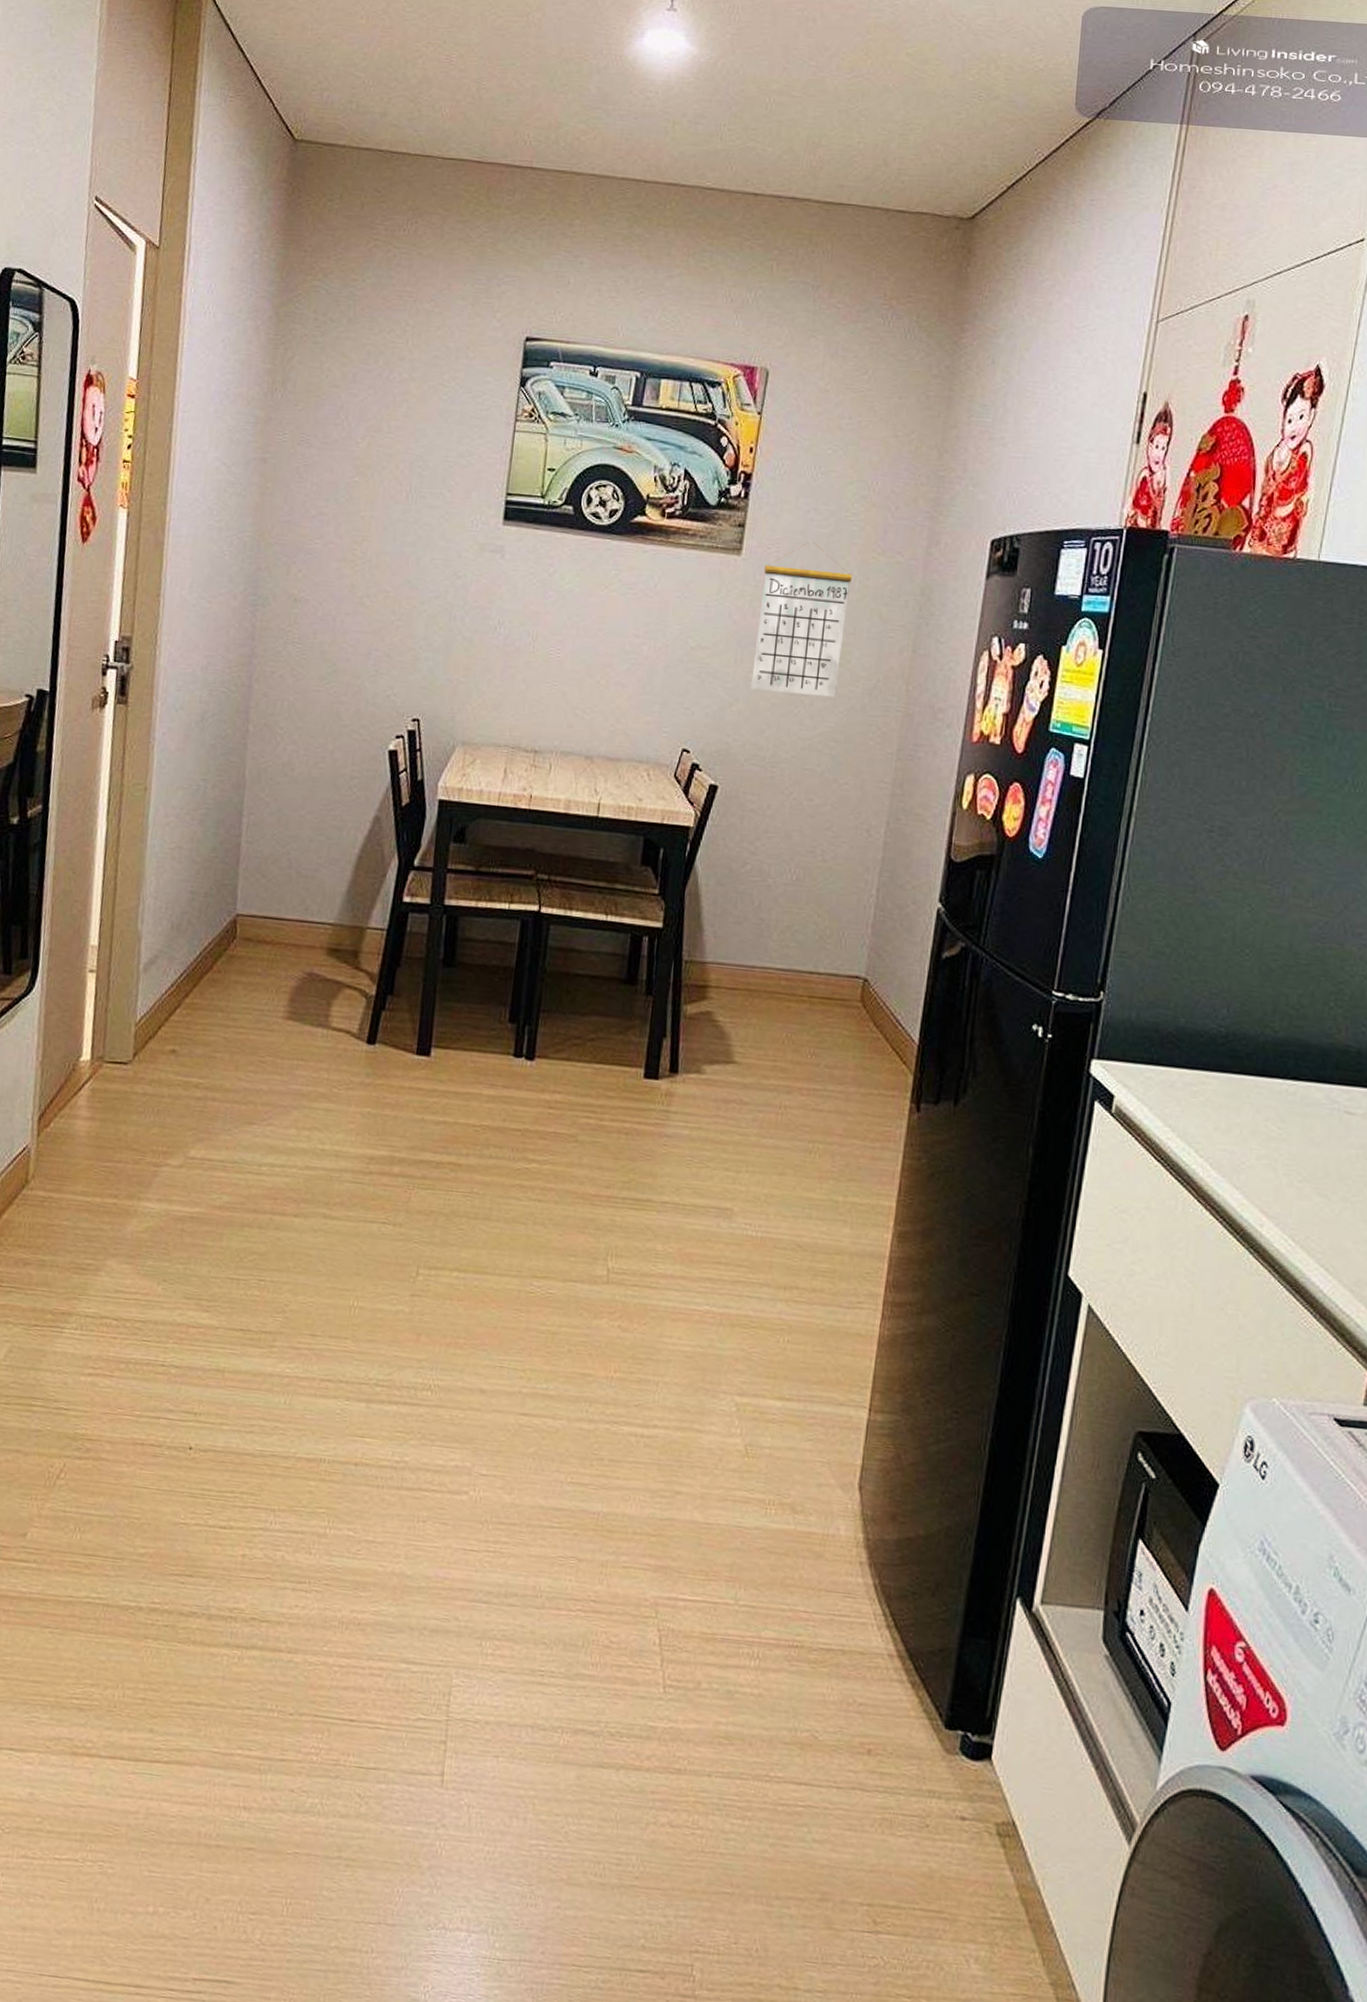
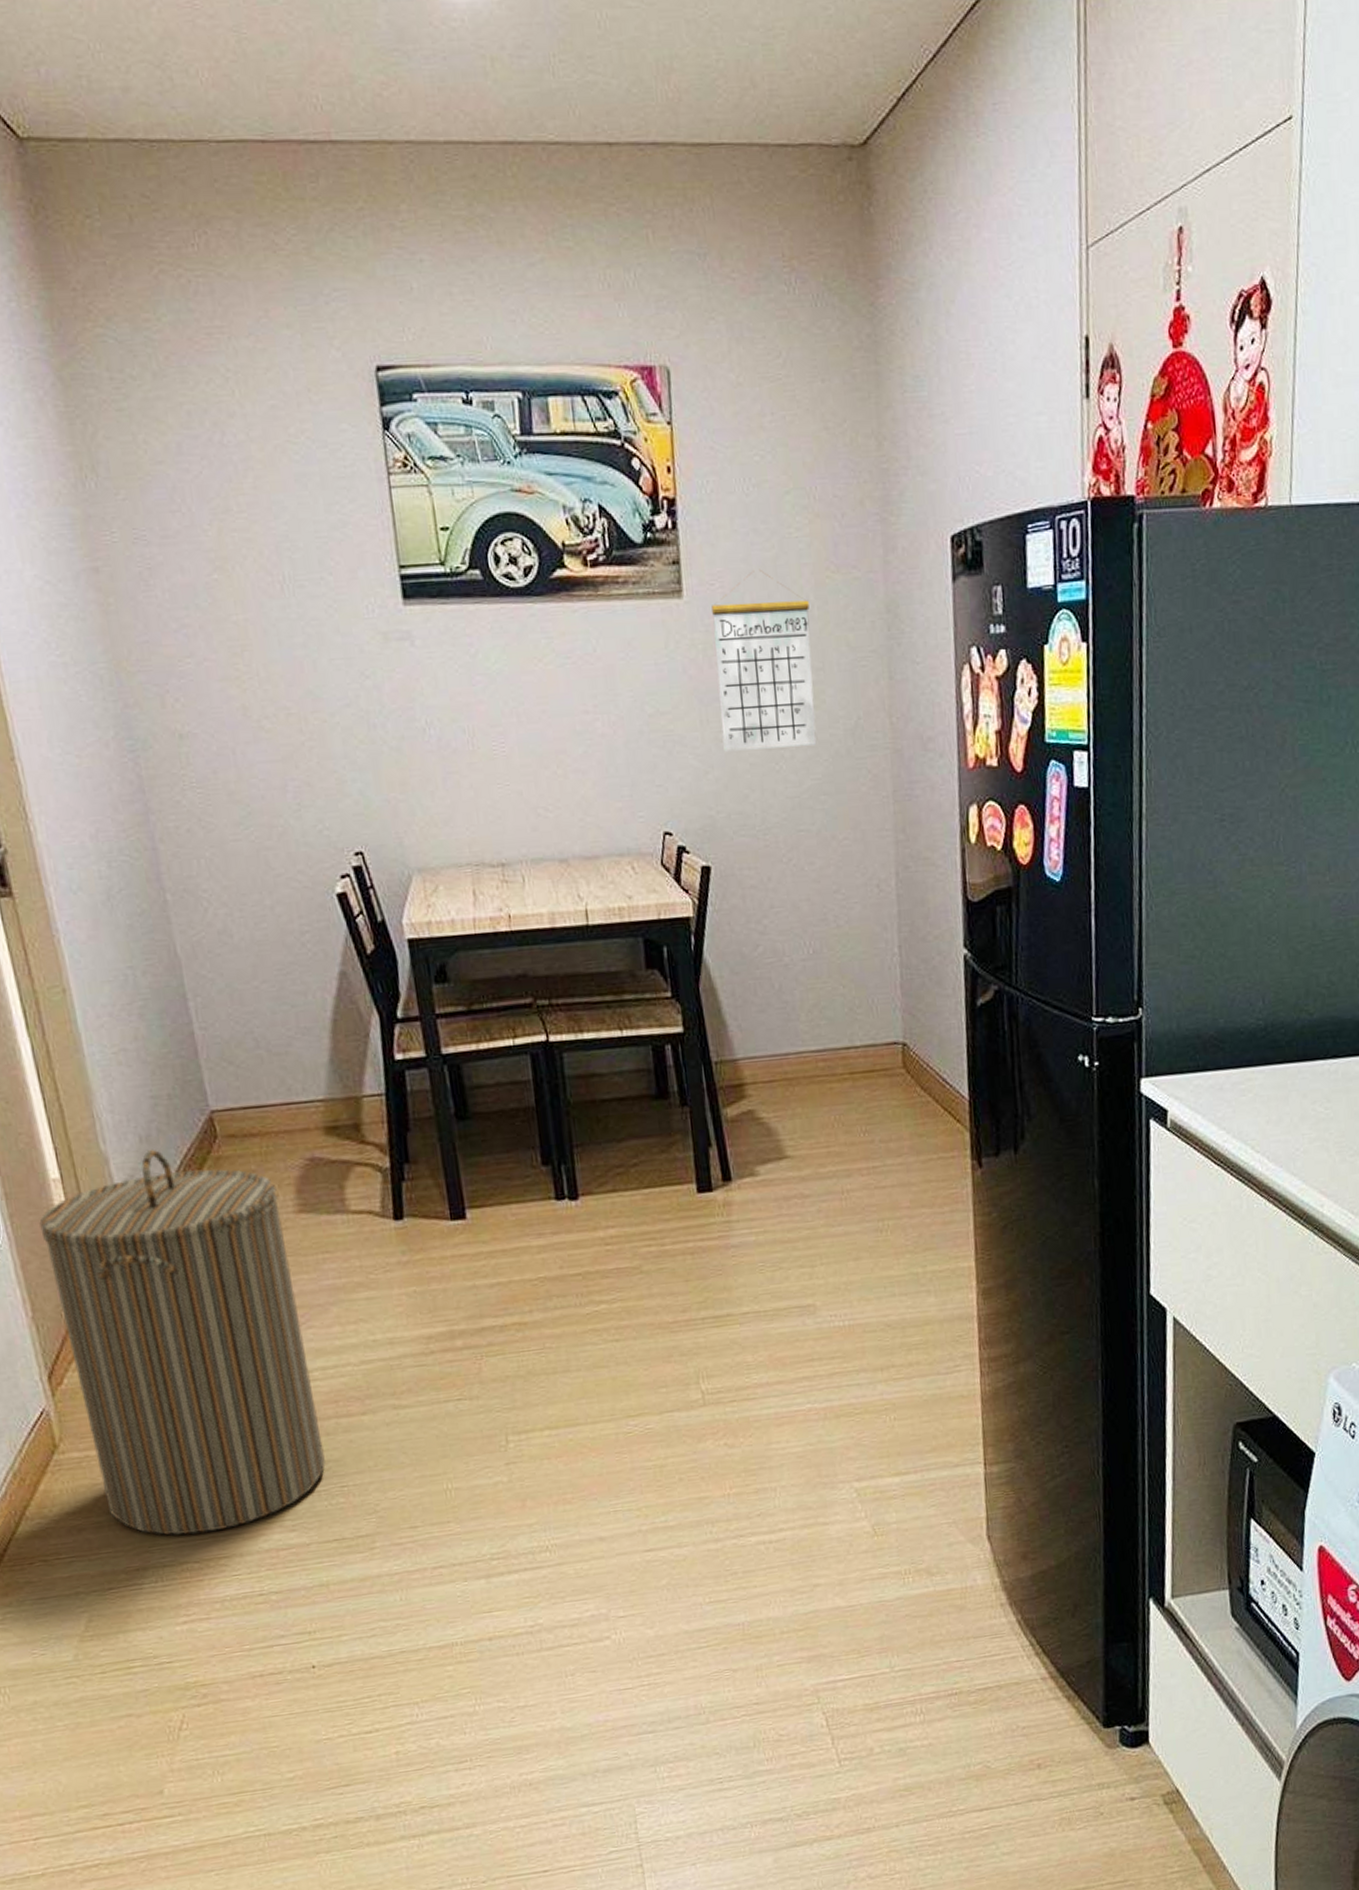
laundry hamper: none [55,936,274,1295] -> present [39,1149,325,1535]

